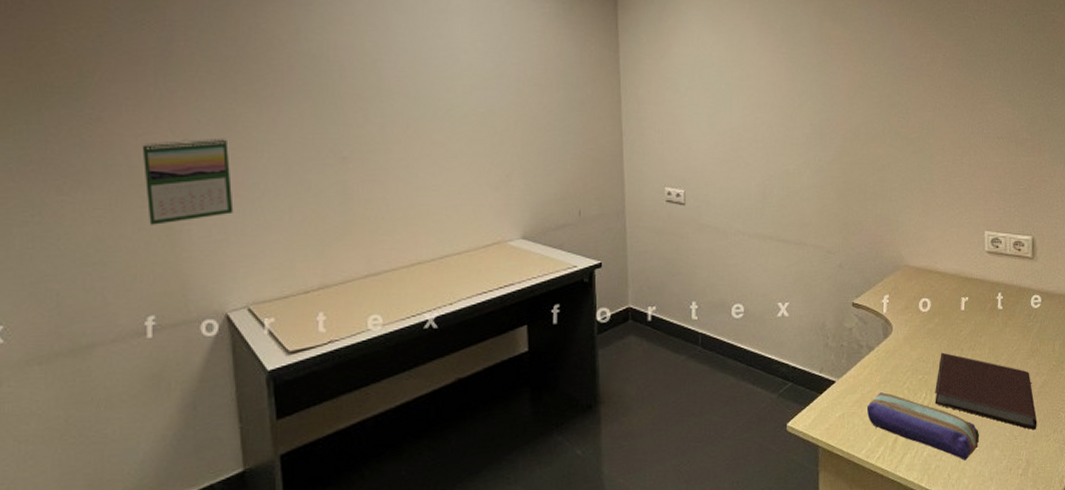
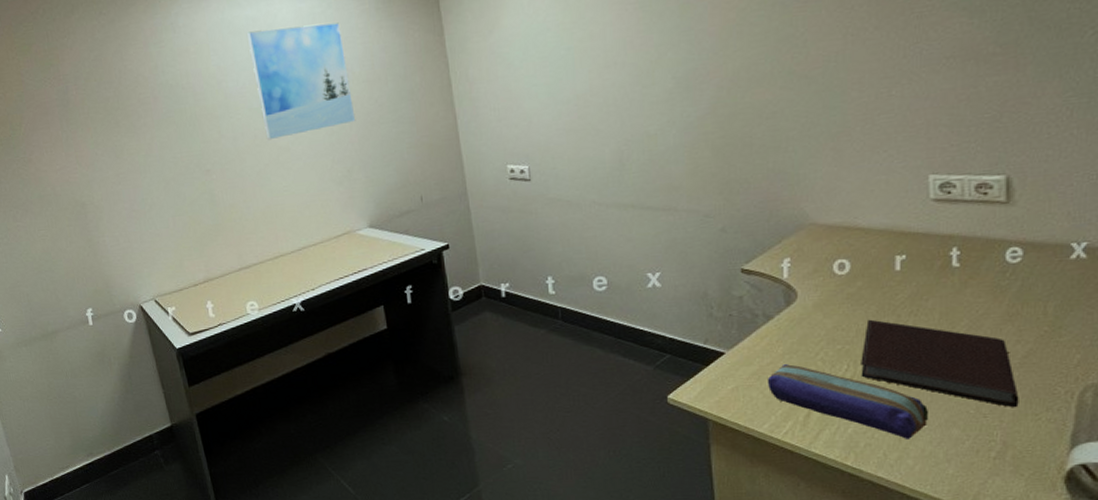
calendar: present [142,137,234,225] -> none [61,164,132,239]
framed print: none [413,12,522,133] -> present [246,22,356,141]

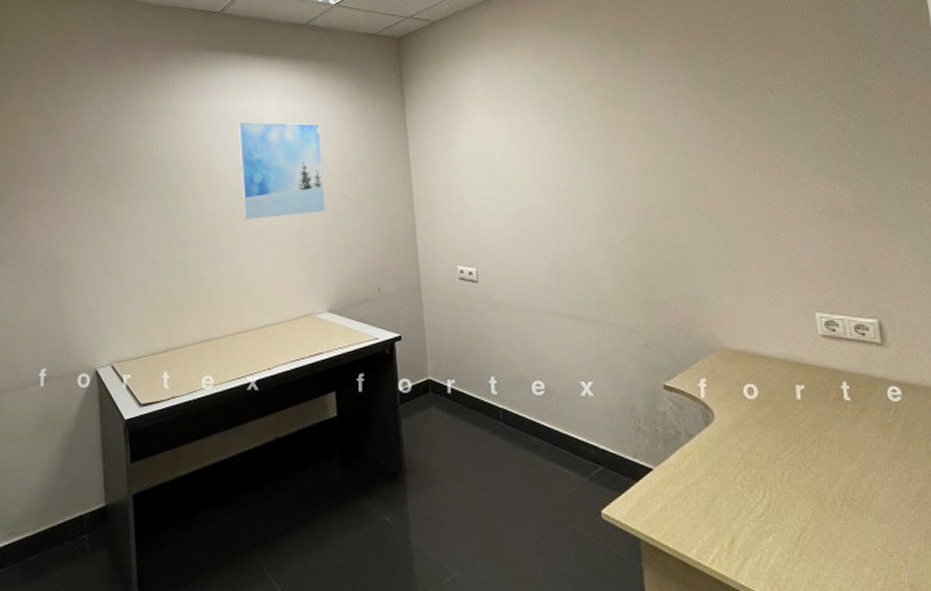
pencil case: present [767,364,929,439] -> none [692,486,842,575]
notebook: present [861,319,1019,407] -> none [775,445,919,547]

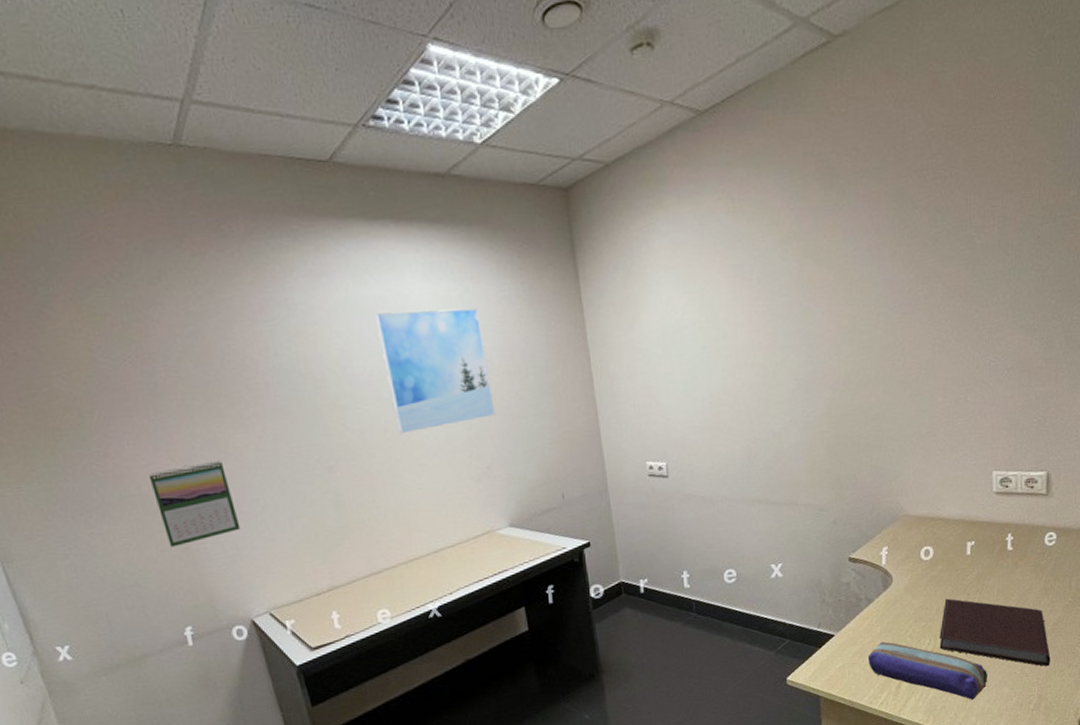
calendar: none [42,227,103,296] -> present [148,460,241,547]
pencil case: none [692,486,842,575] -> present [867,642,988,700]
notebook: none [775,445,919,547] -> present [939,598,1051,666]

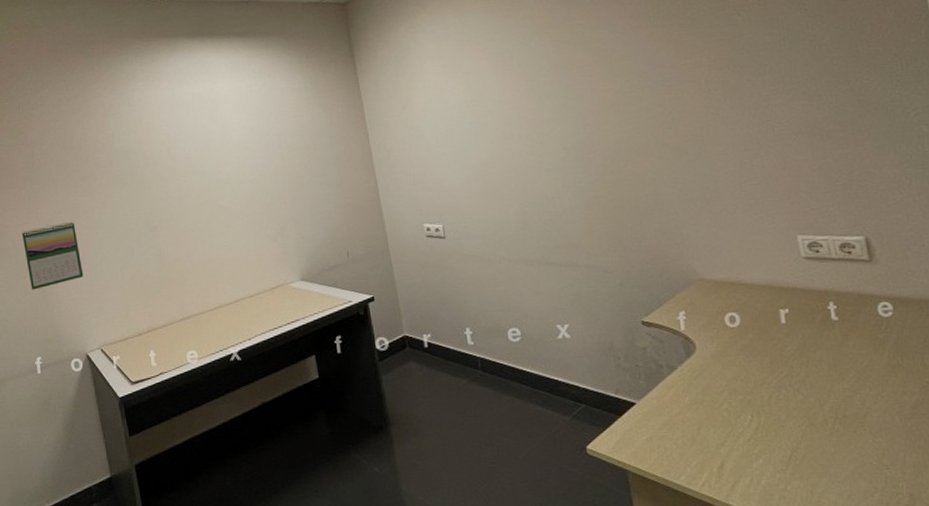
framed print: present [374,308,496,434] -> none [193,99,288,201]
pencil case: present [867,642,988,700] -> none [678,414,836,492]
notebook: present [939,598,1051,666] -> none [762,370,917,458]

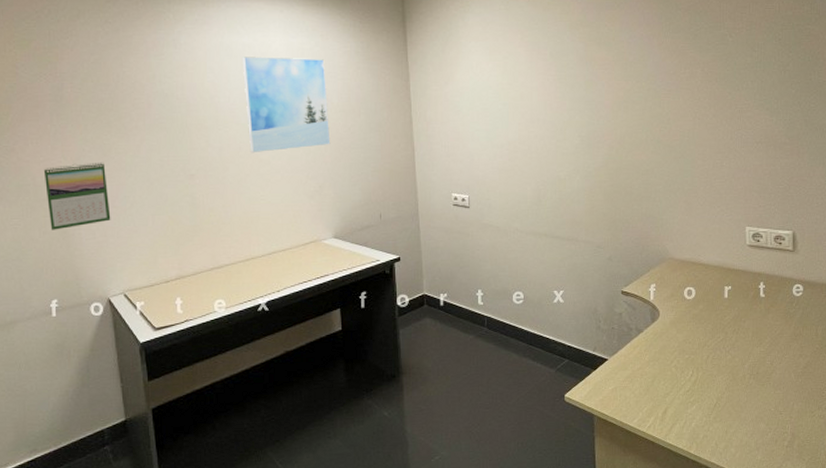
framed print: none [193,99,288,201] -> present [242,57,331,154]

